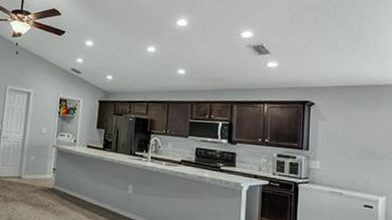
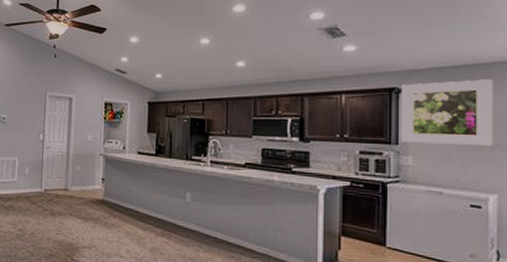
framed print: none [310,98,384,155] -> present [400,79,493,146]

